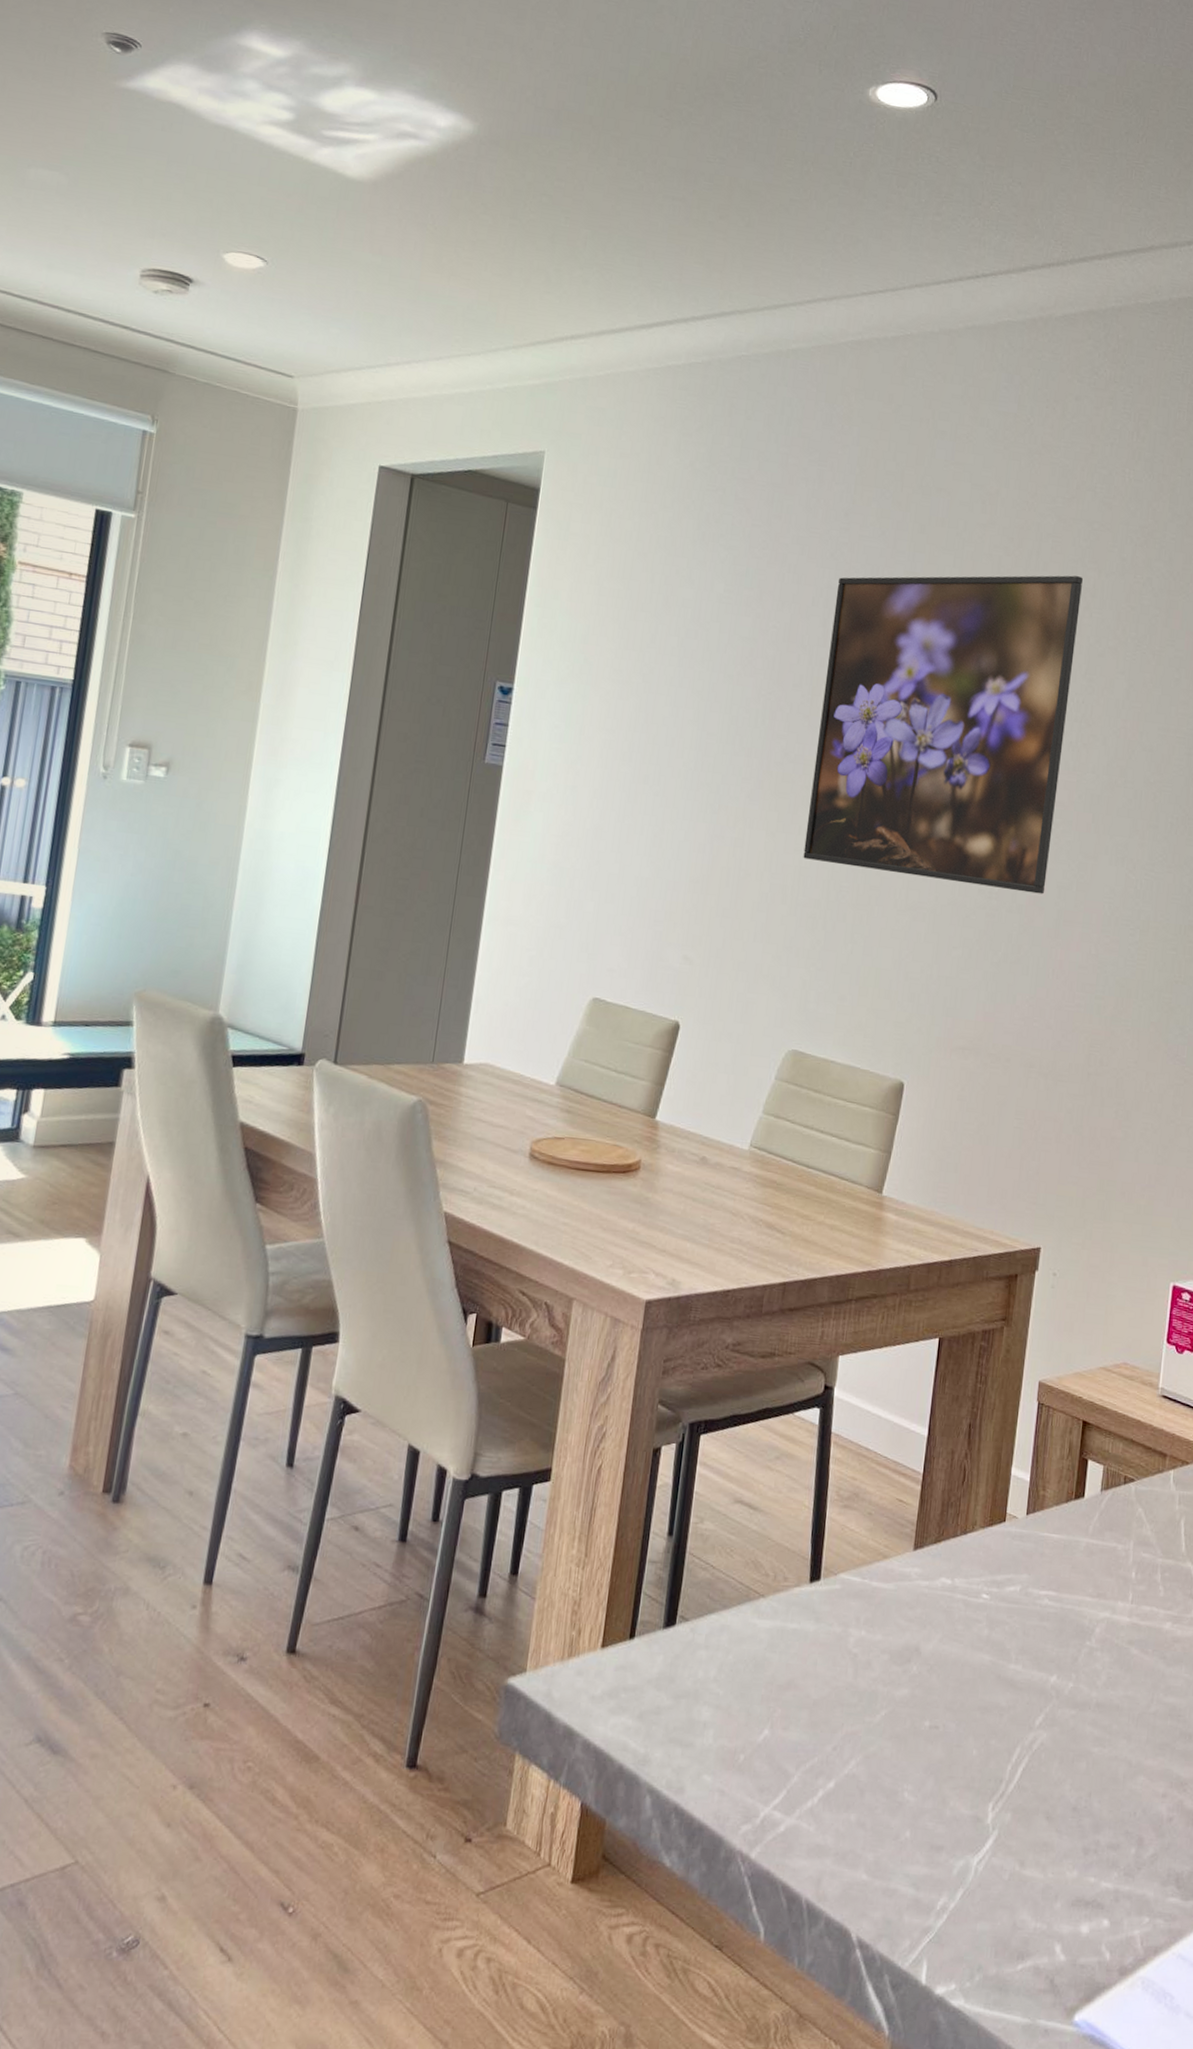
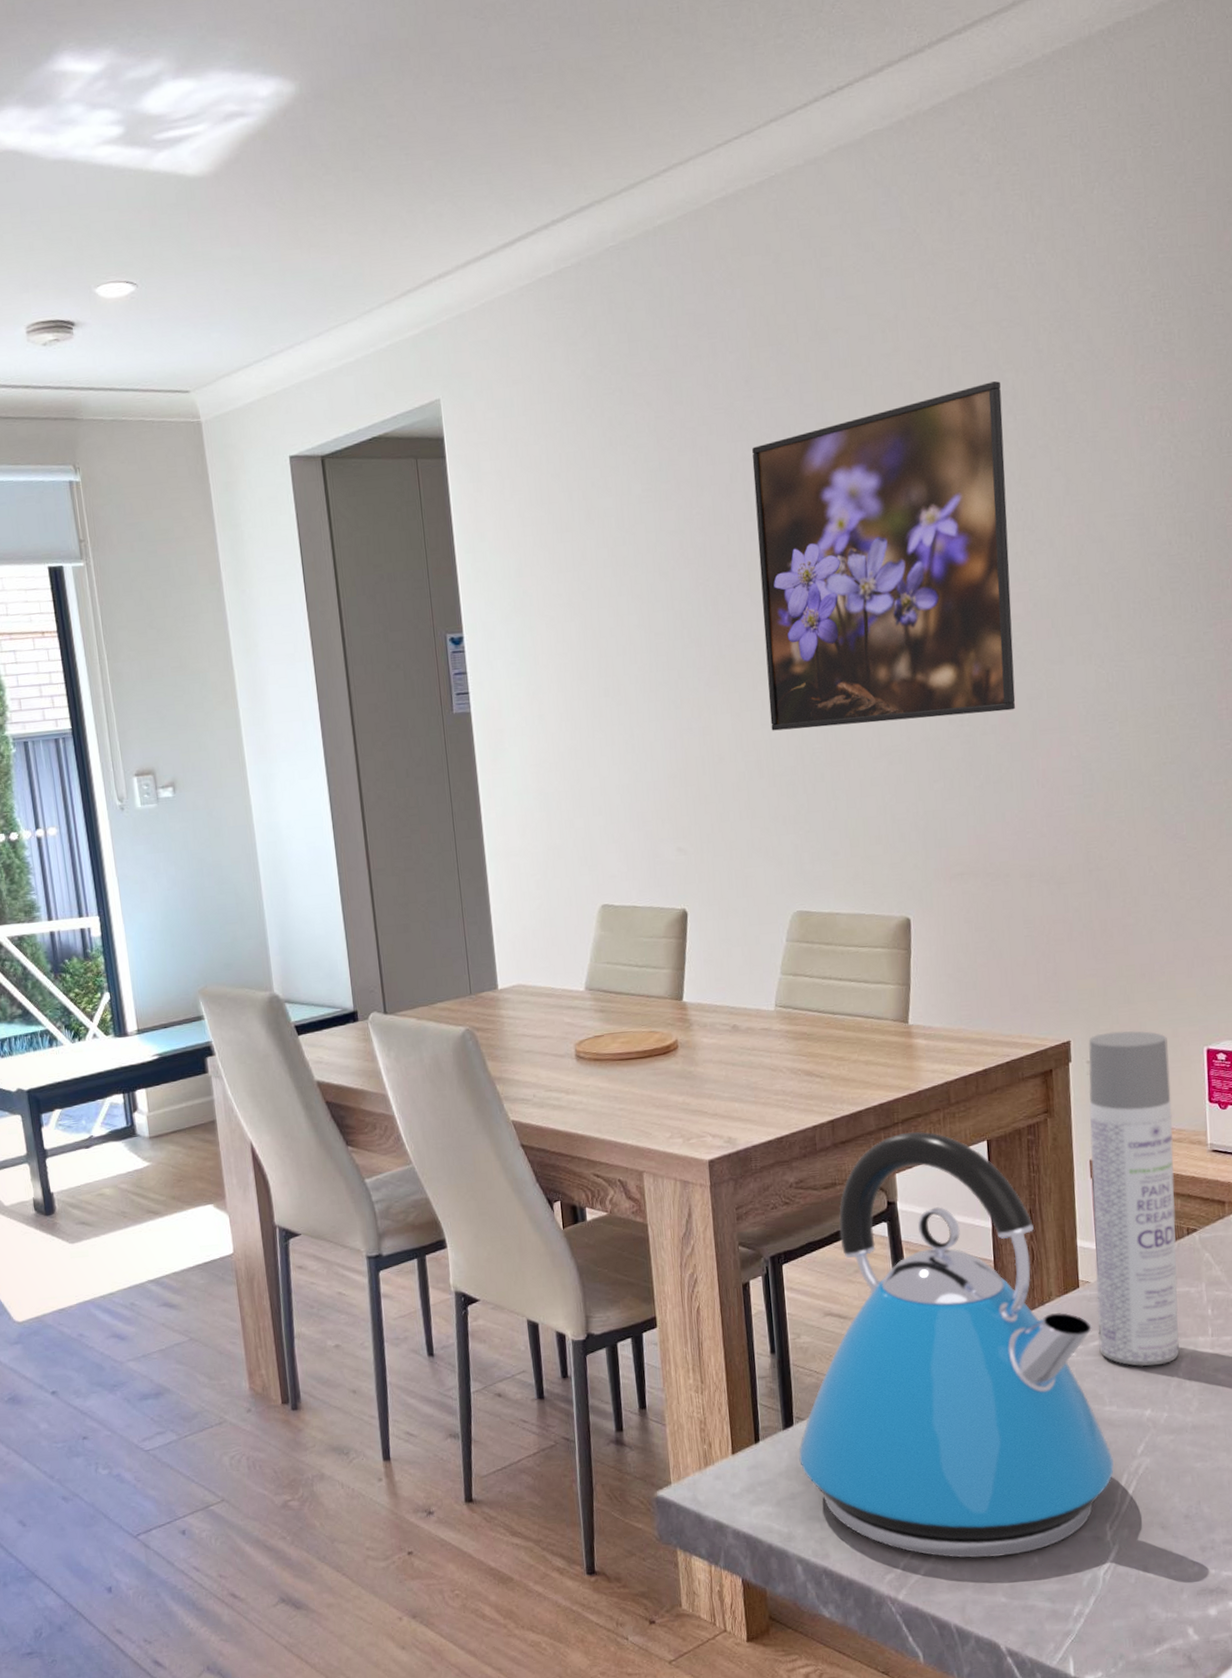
kettle: none [673,1312,1011,1825] -> present [798,1131,1114,1558]
spray bottle: none [1014,1246,1136,1627] -> present [1088,1031,1180,1367]

